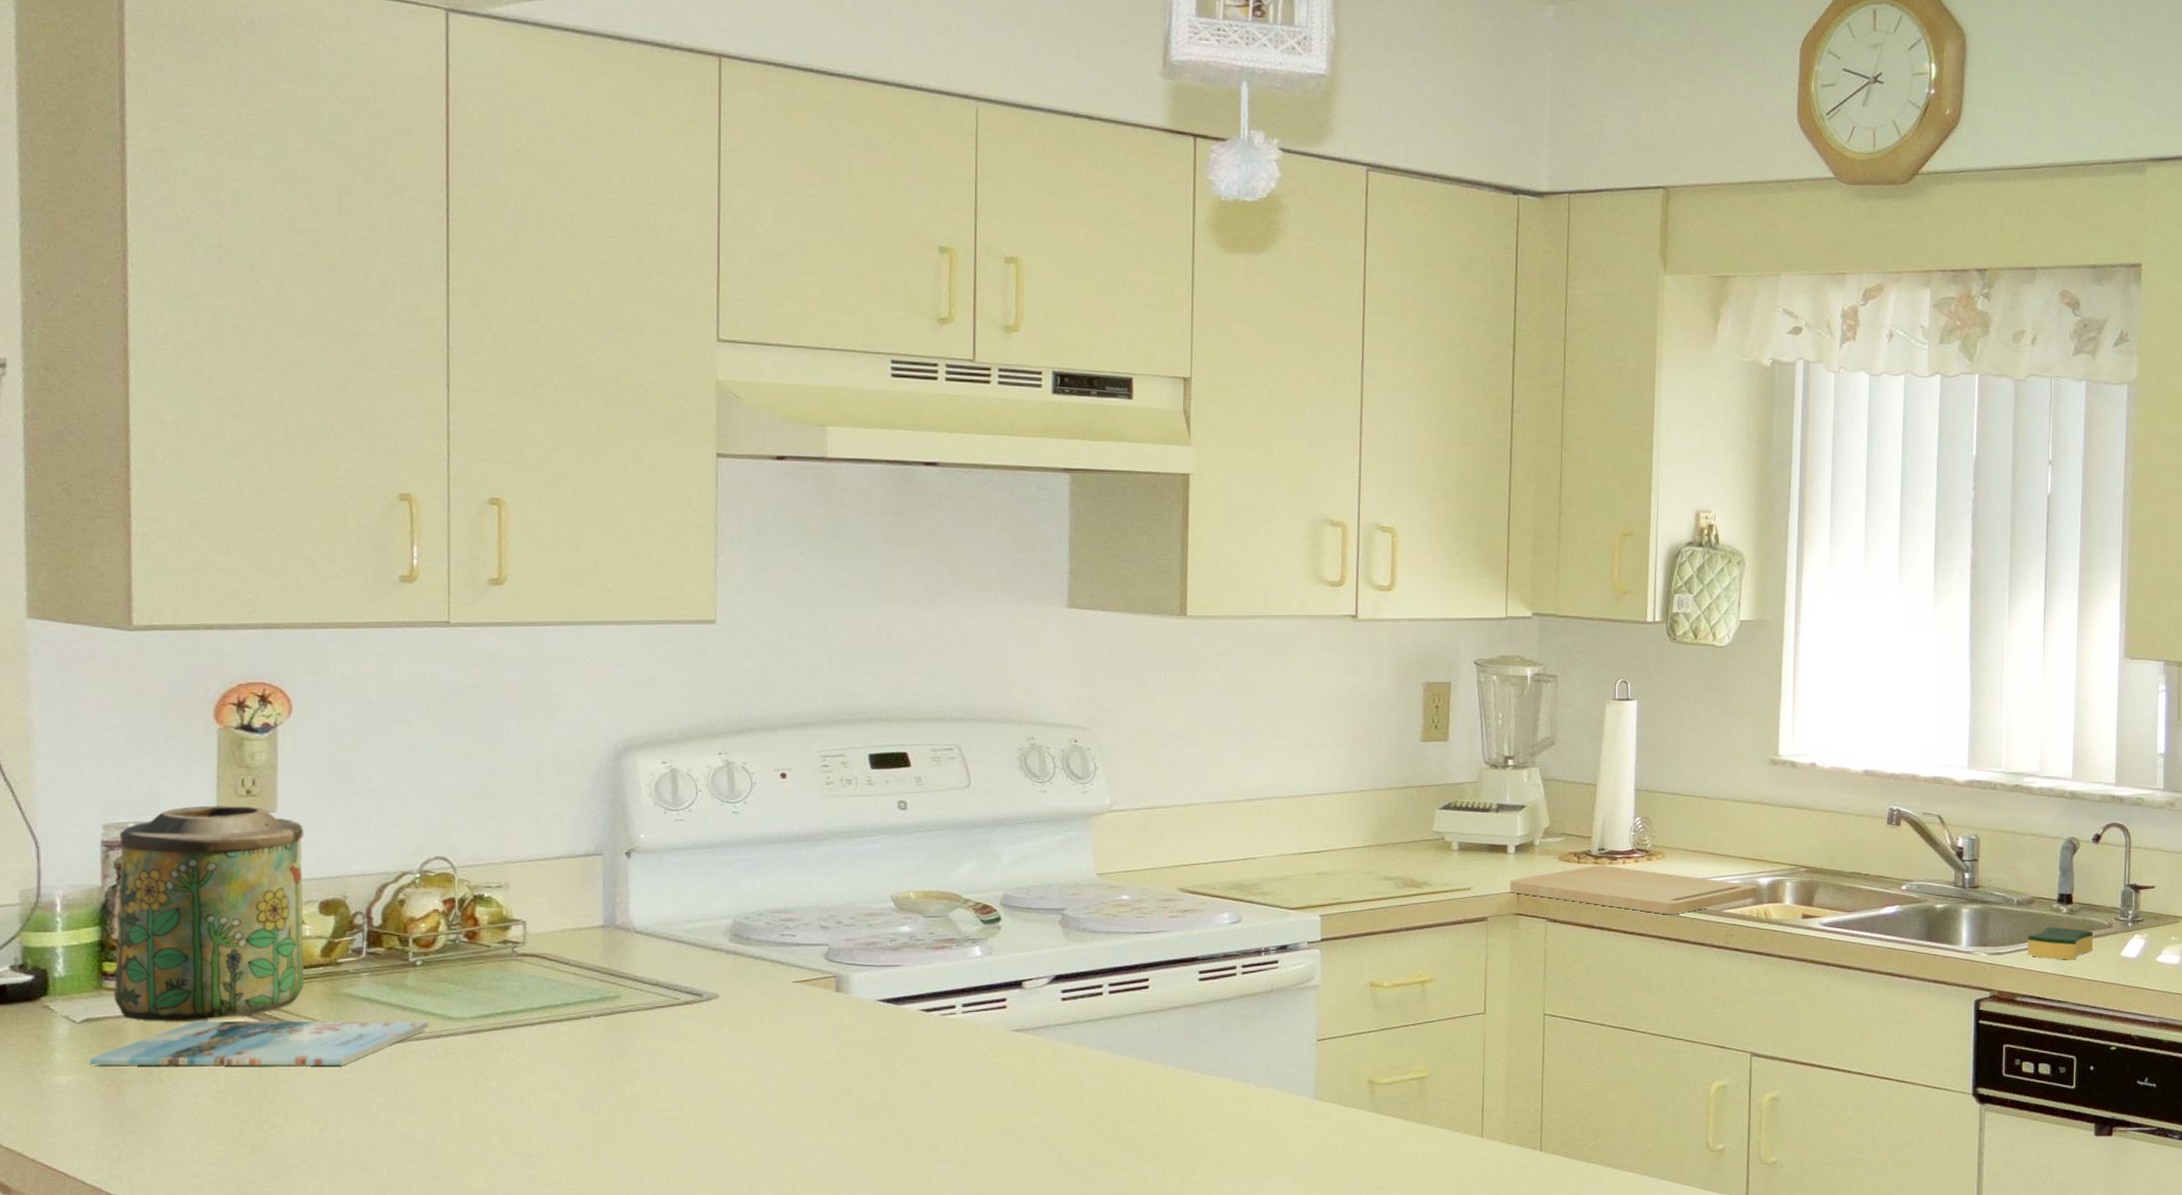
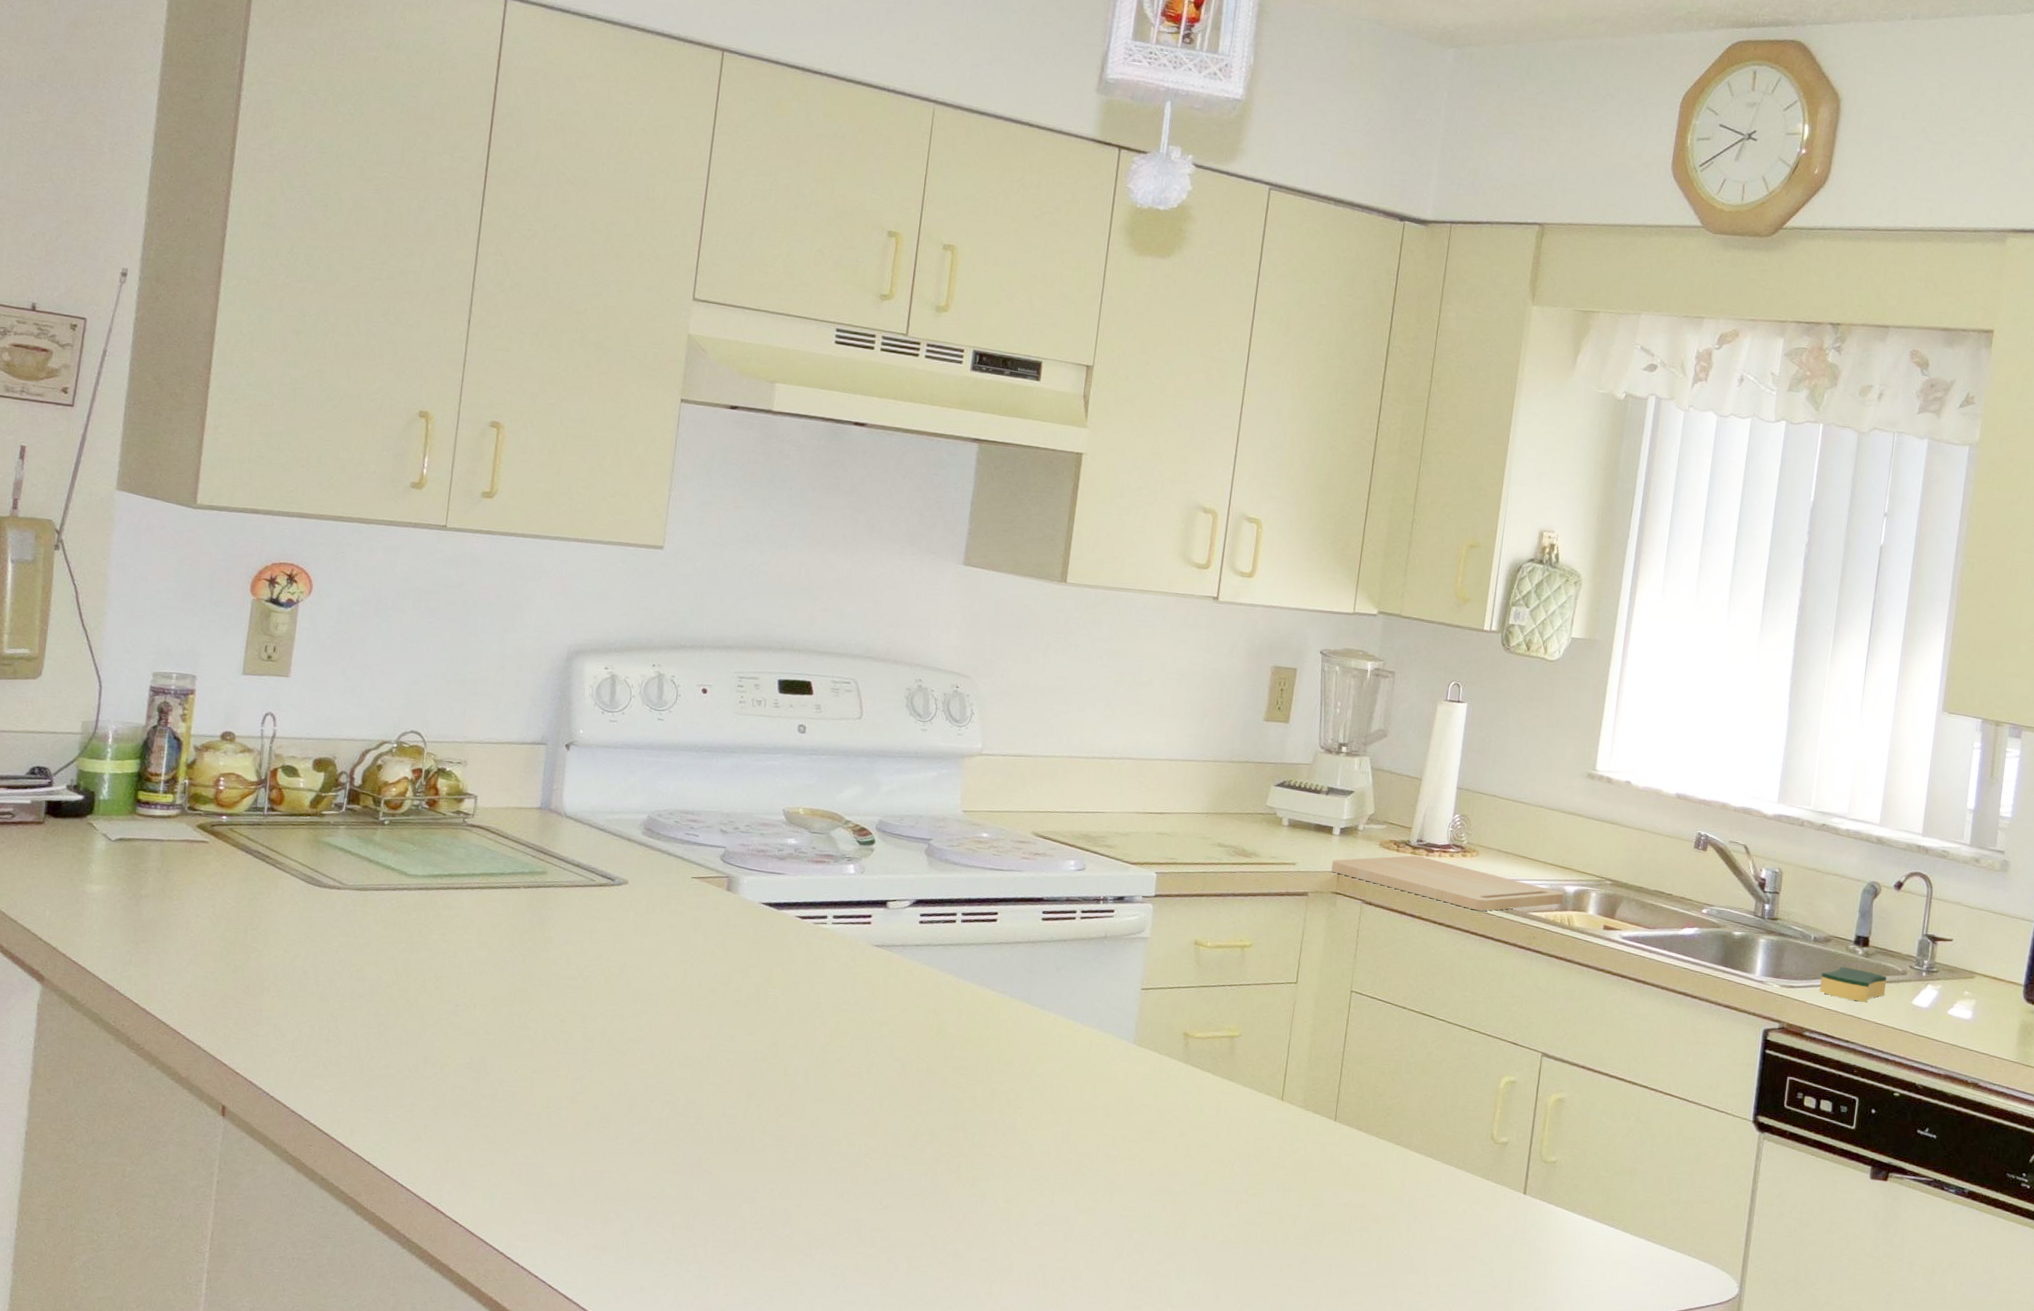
magazine: present [89,1020,429,1066] -> none [117,850,389,905]
canister: present [113,805,304,1021] -> none [143,664,309,851]

